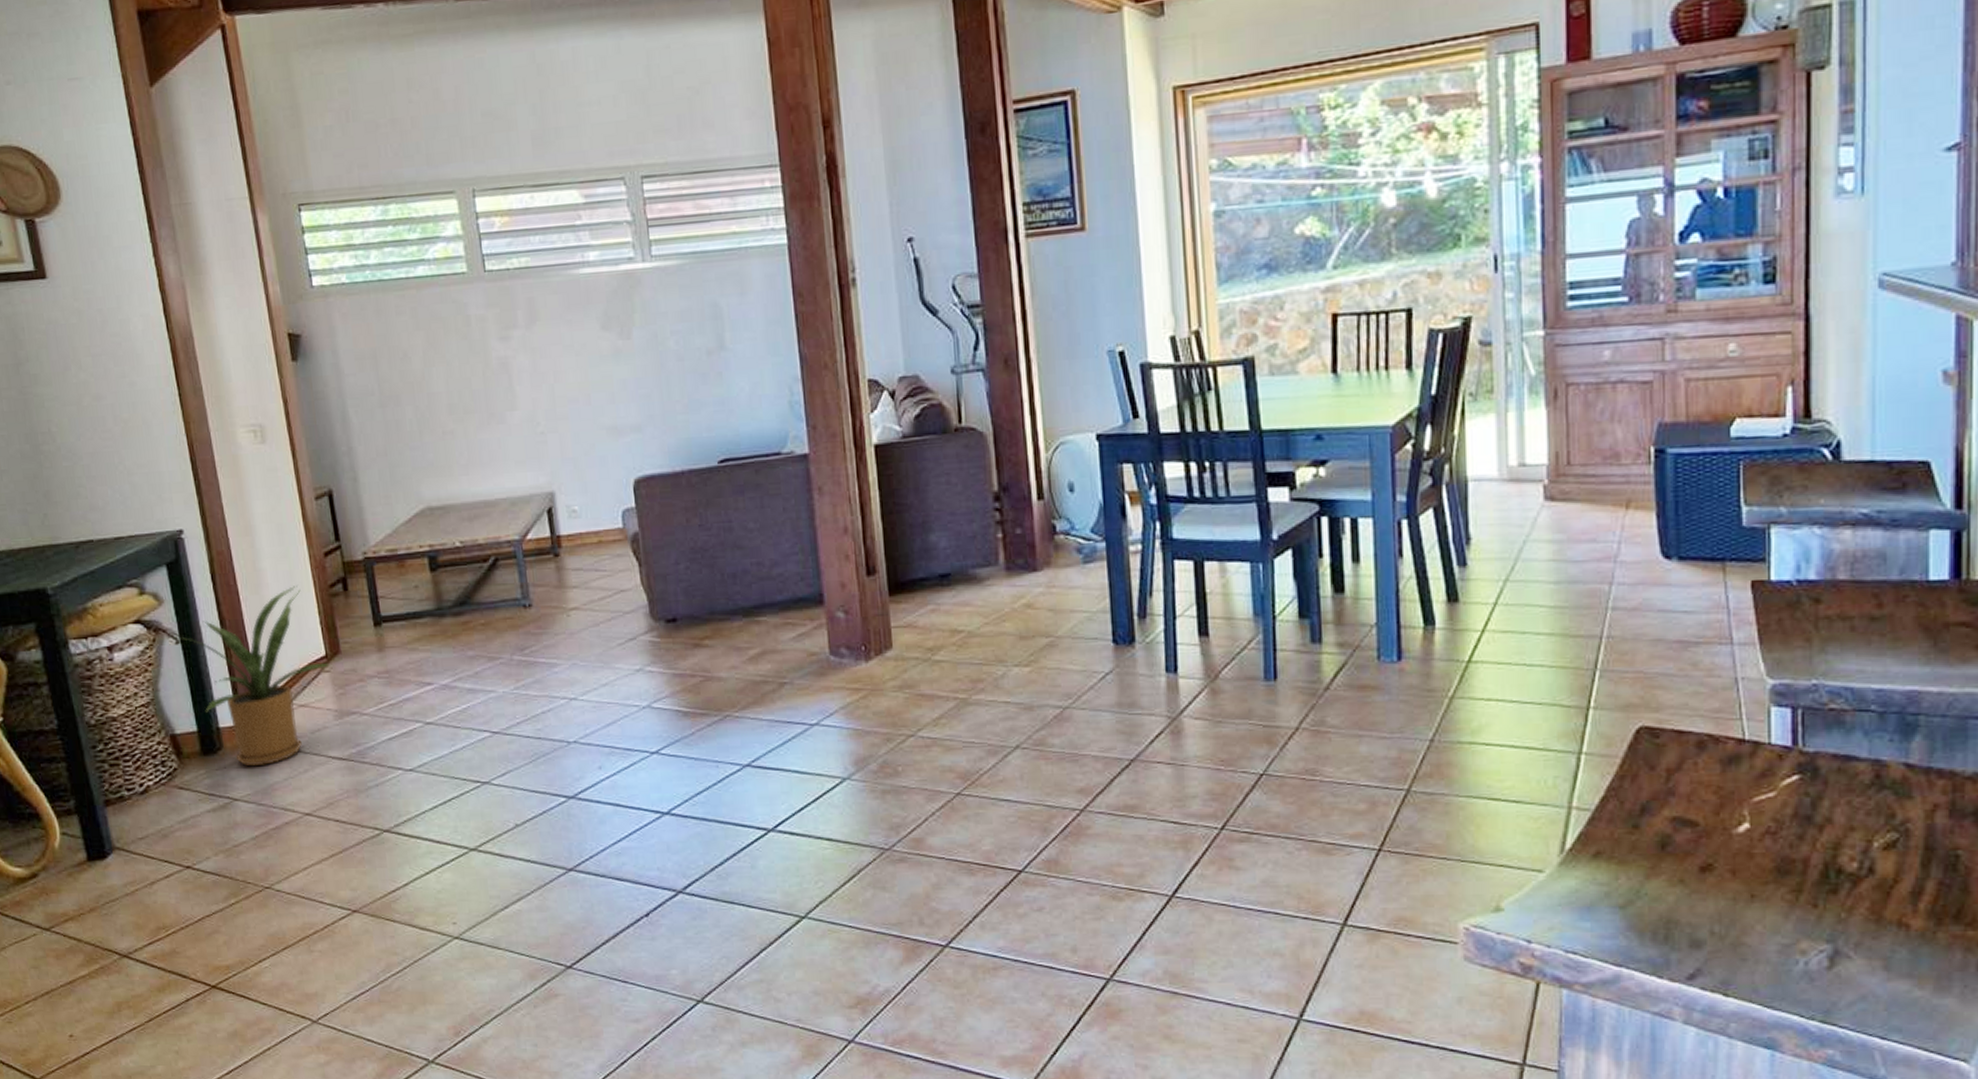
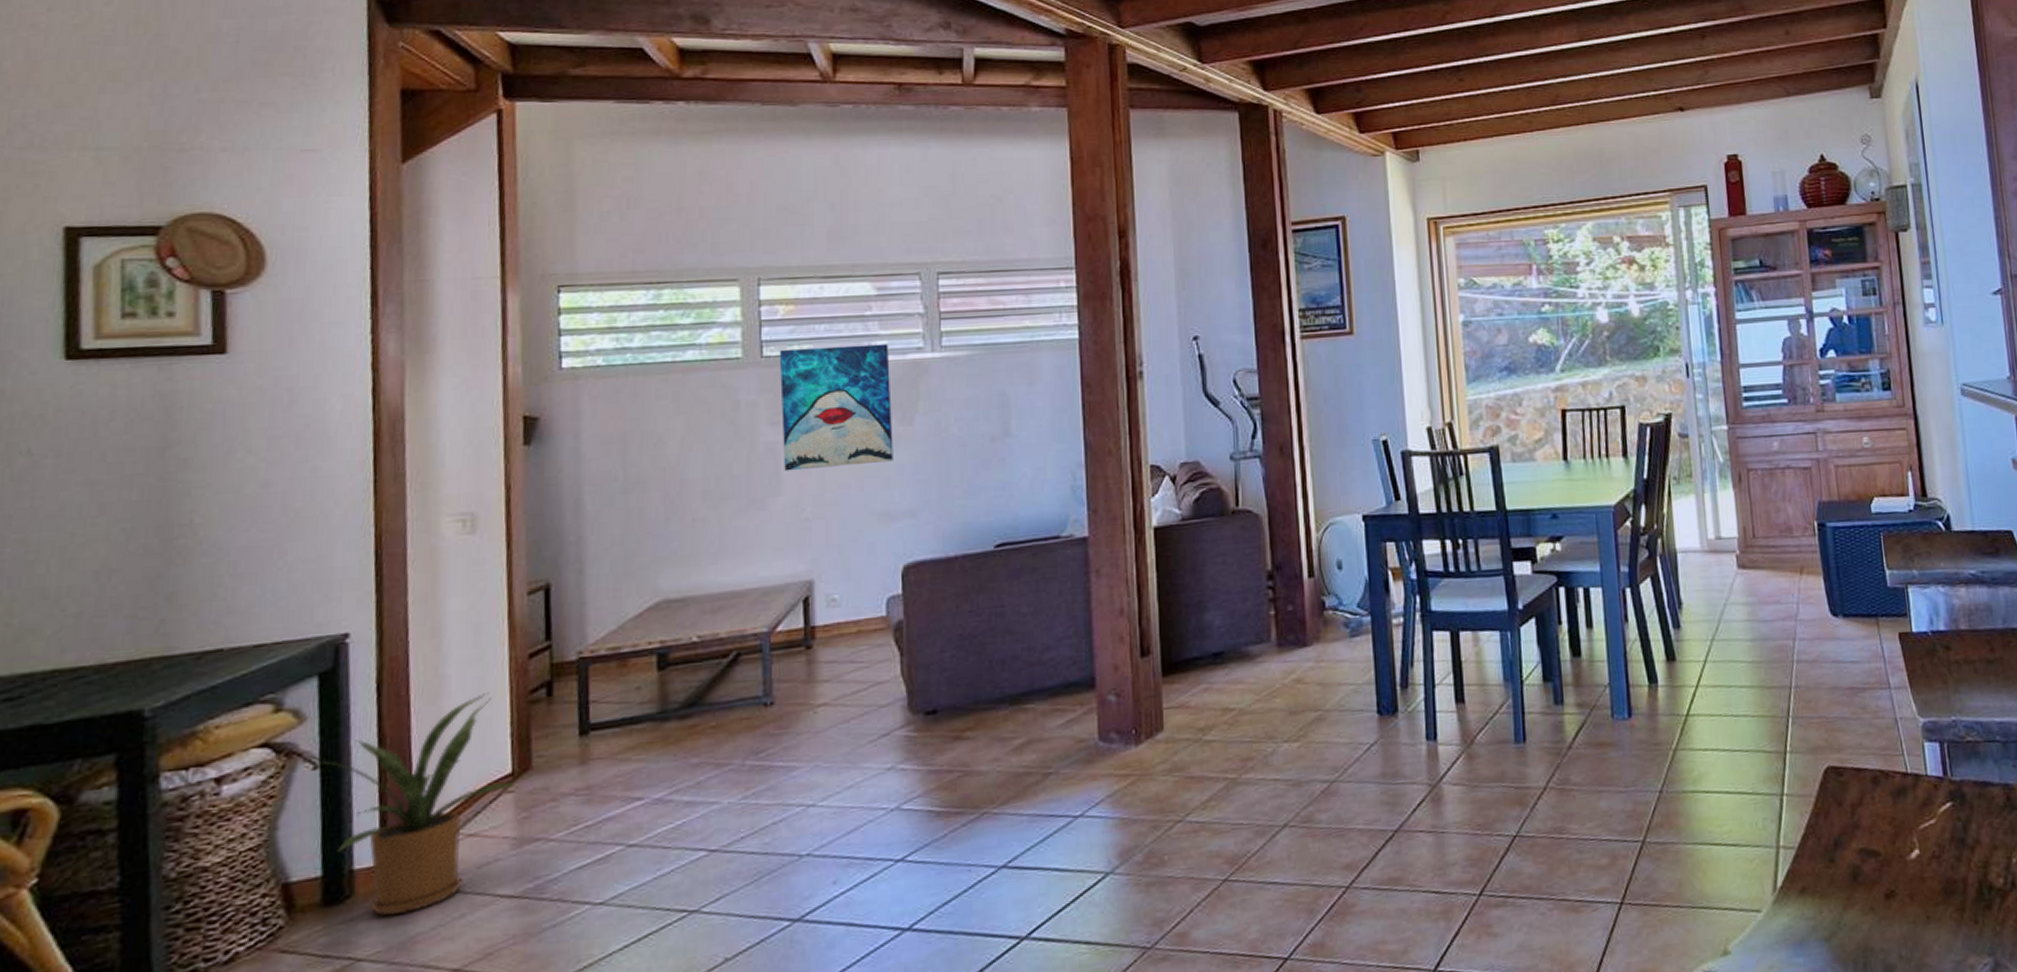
wall art: none [500,254,616,386] -> present [779,343,893,472]

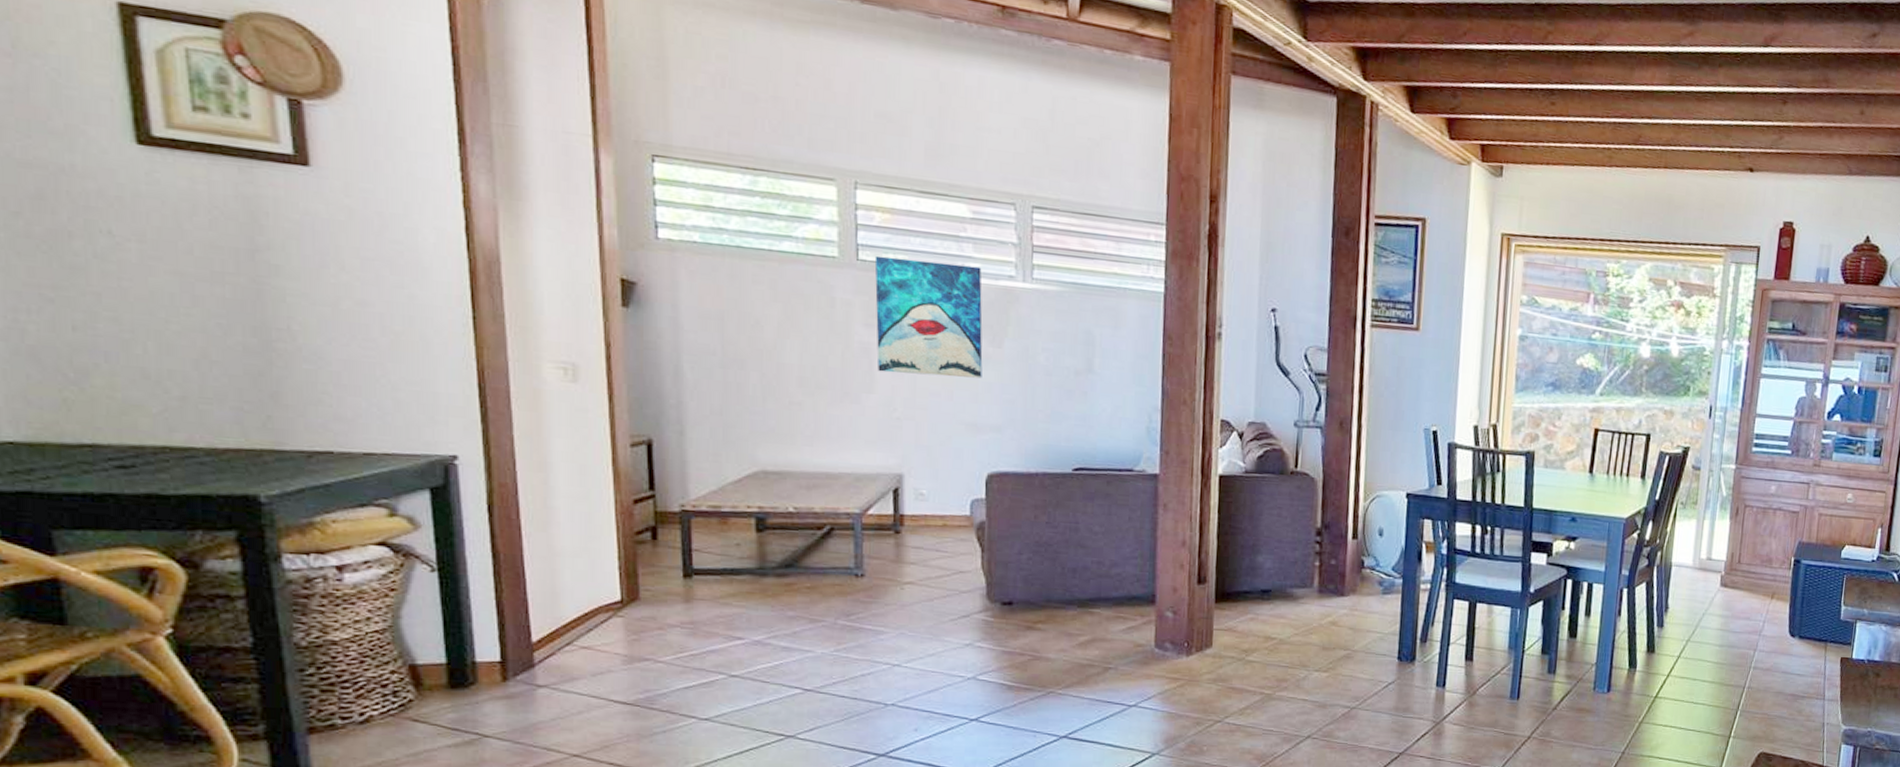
house plant: present [285,693,517,916] -> none [404,528,626,705]

